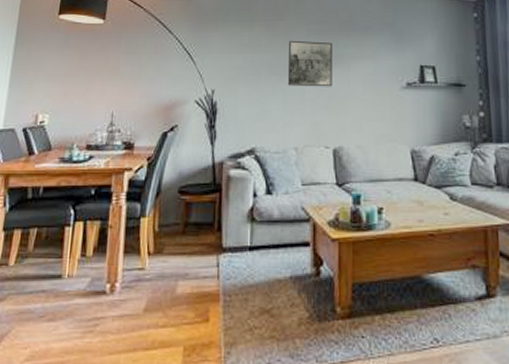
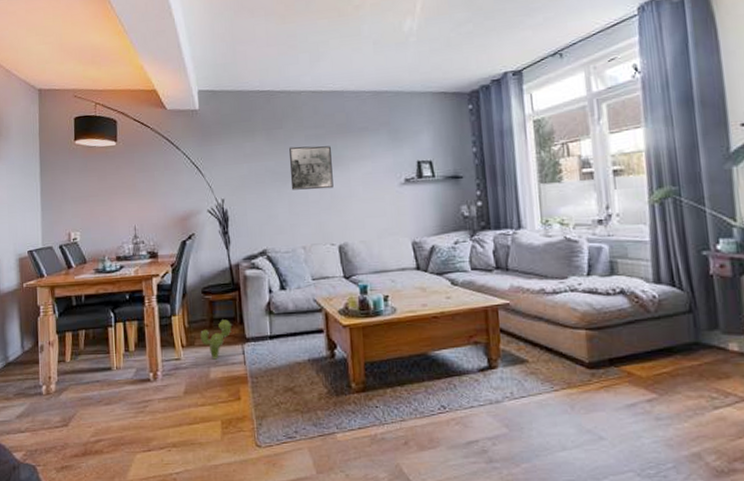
decorative plant: none [170,225,209,272] -> present [200,319,233,360]

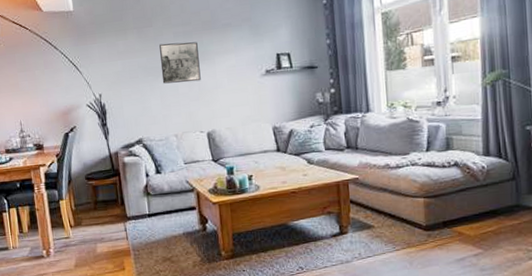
decorative plant: present [200,319,233,360] -> none [86,201,115,237]

